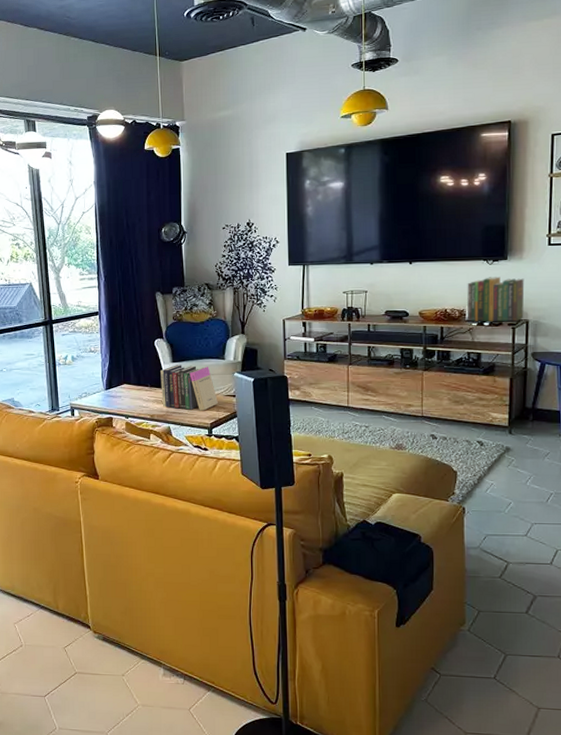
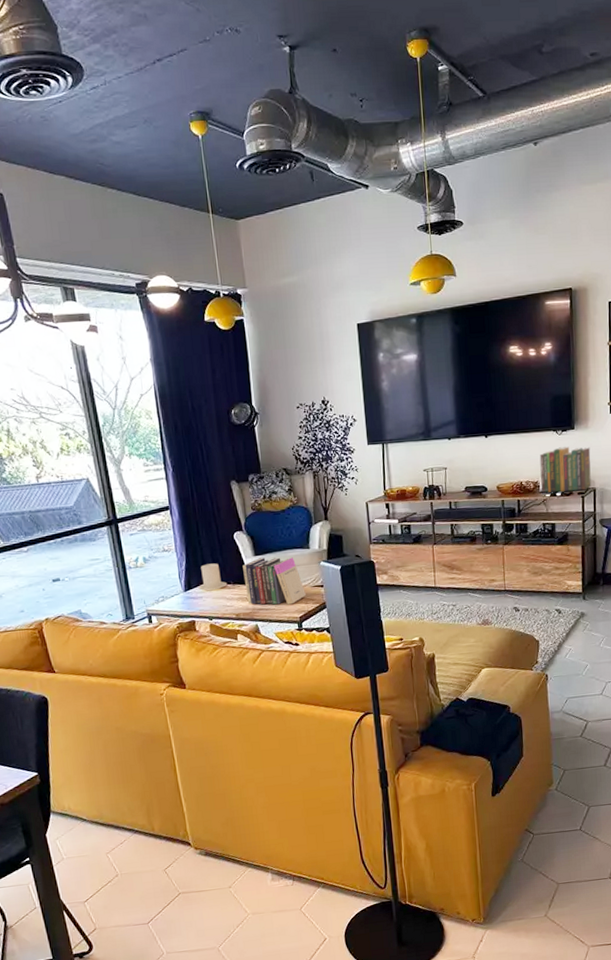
candle: none [118,366,145,391] -> present [198,563,228,591]

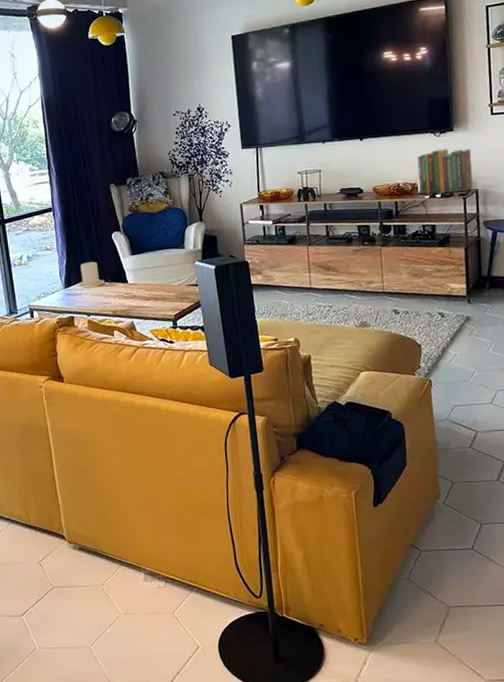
books: present [243,557,307,605] -> none [120,257,182,303]

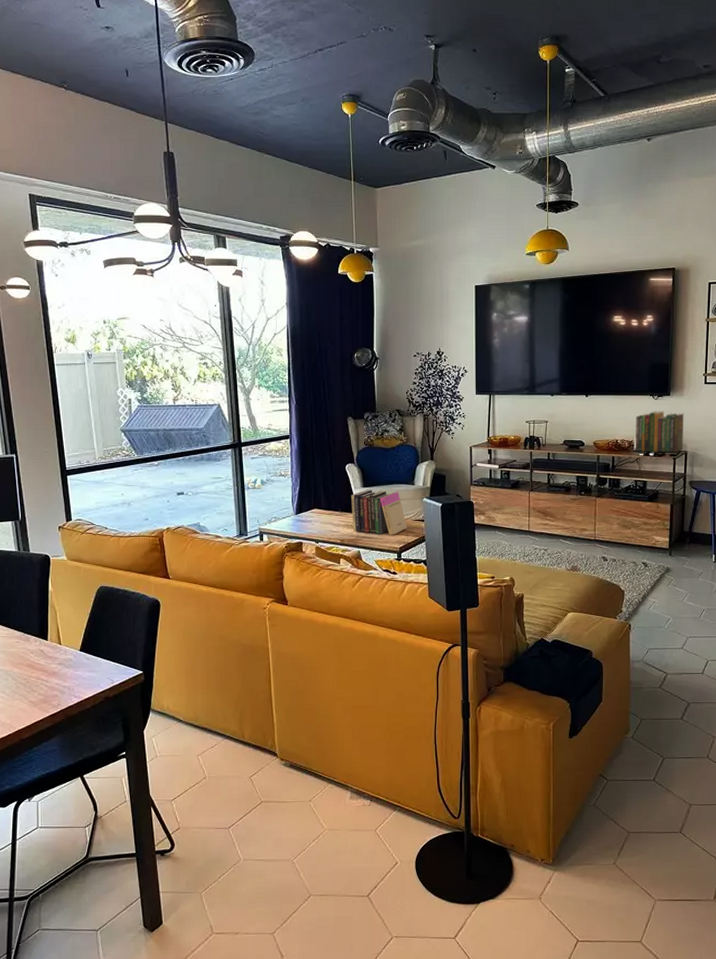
candle: present [77,262,105,289] -> none [308,491,336,516]
books: none [120,257,182,303] -> present [351,490,408,535]

